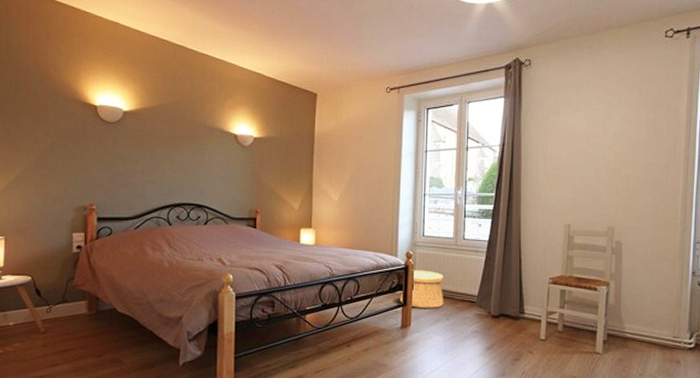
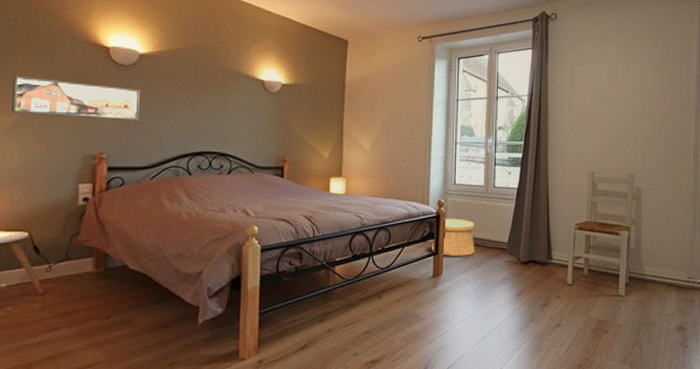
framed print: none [15,133,124,174] -> present [12,75,140,120]

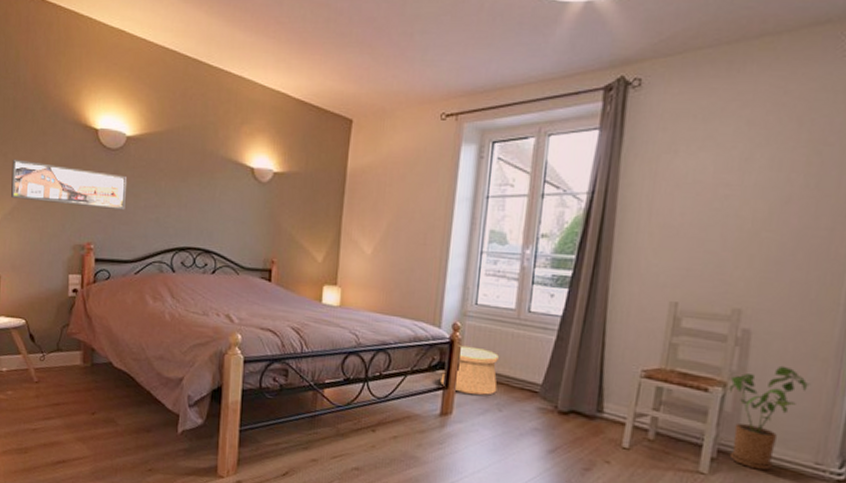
house plant: none [631,211,679,288] -> present [728,365,810,471]

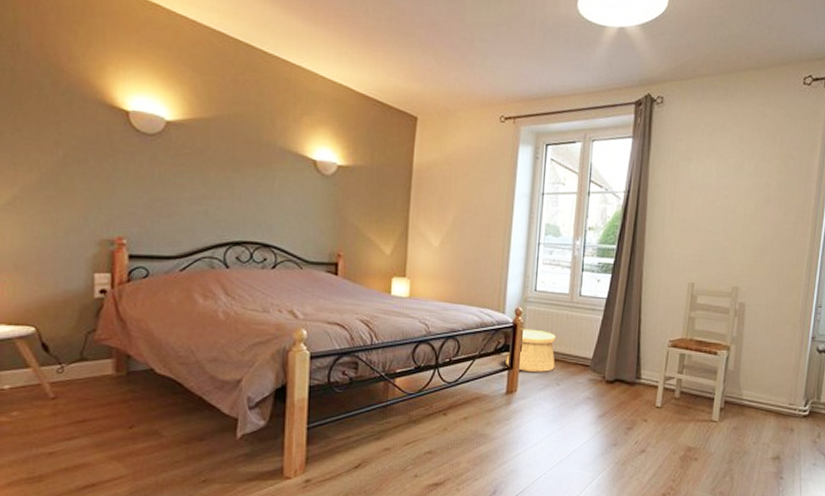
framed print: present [11,159,126,210] -> none [11,139,167,201]
house plant: present [728,365,810,471] -> none [731,330,785,414]

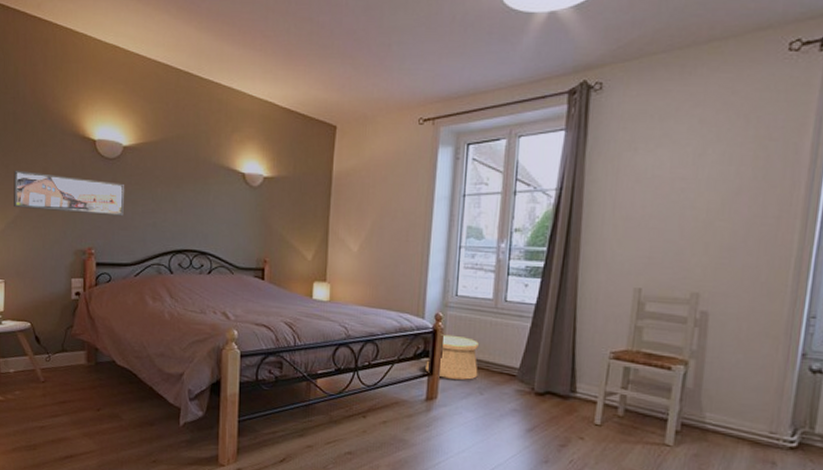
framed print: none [11,139,167,201] -> present [14,170,124,216]

